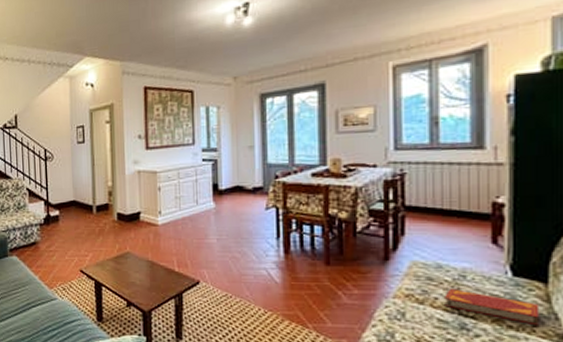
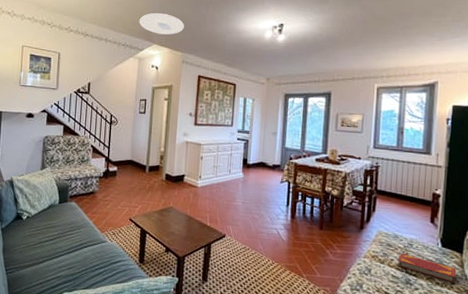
ceiling light: none [64,16,120,44] -> present [139,12,184,35]

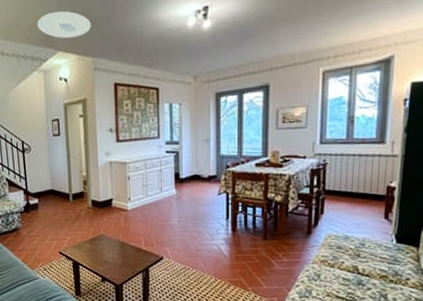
hardback book: present [396,253,457,284] -> none [347,255,412,279]

